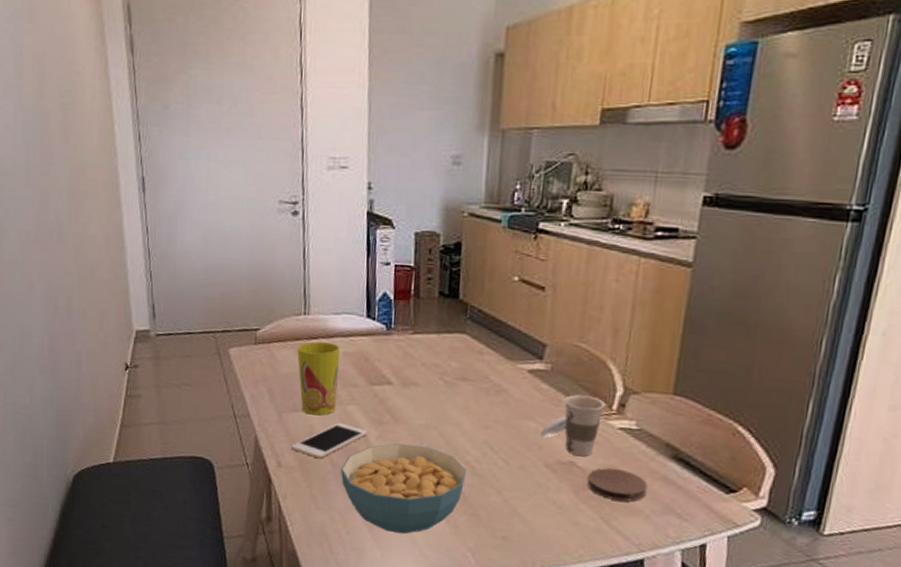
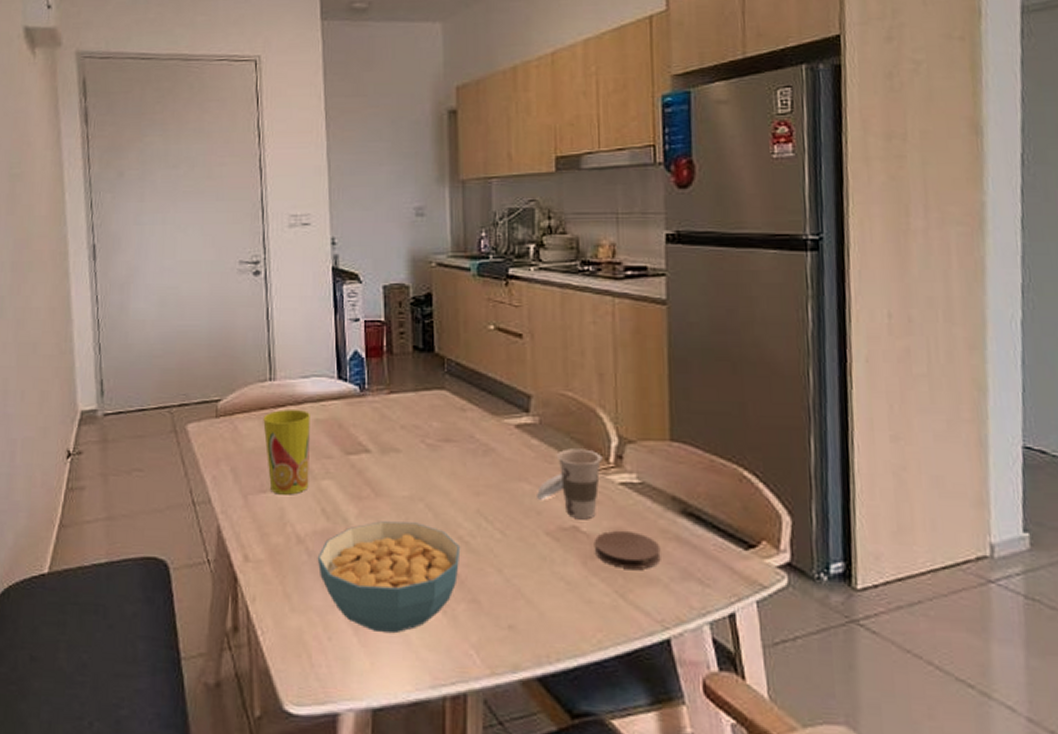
cell phone: present [292,423,367,459] -> none [260,502,346,548]

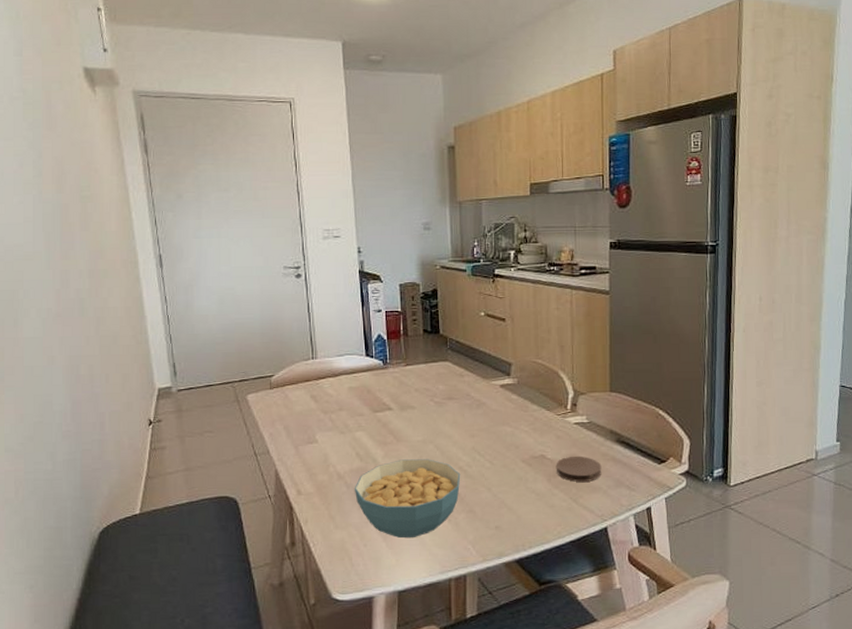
cup: present [263,410,310,495] -> none [308,381,346,444]
cup: present [535,448,603,520] -> none [515,400,563,450]

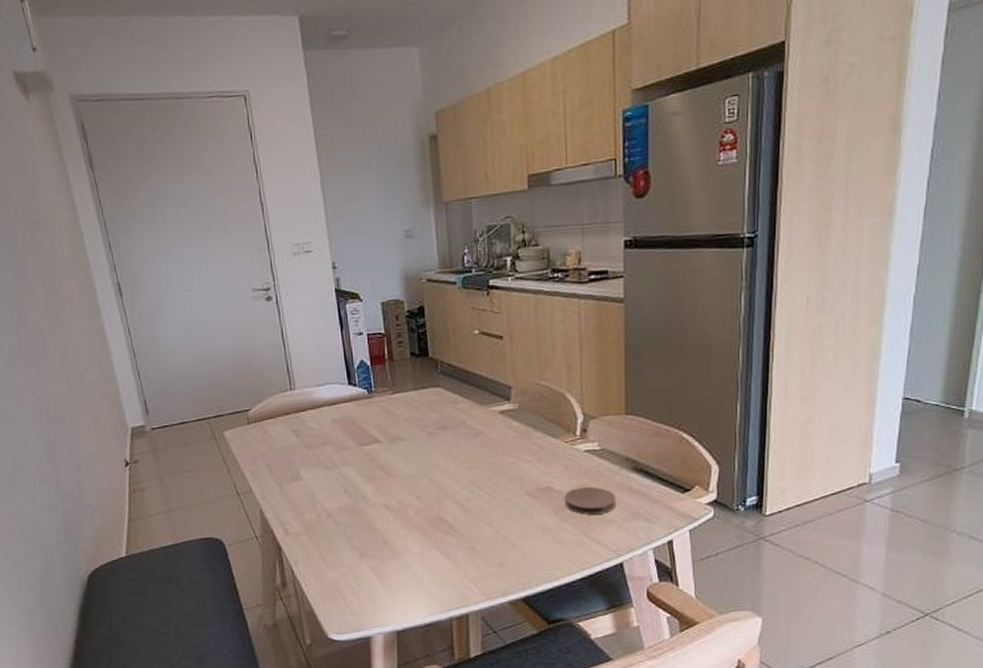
cereal bowl: present [354,459,461,539] -> none [344,494,459,578]

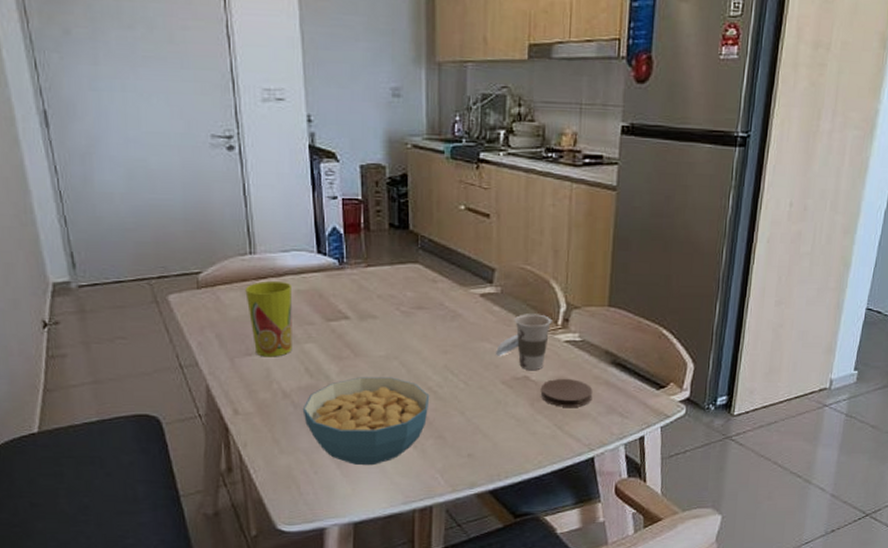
cup: none [288,413,332,481] -> present [245,282,292,357]
cereal bowl: none [344,494,459,578] -> present [302,377,430,466]
cup: none [517,426,571,481] -> present [495,314,552,371]

